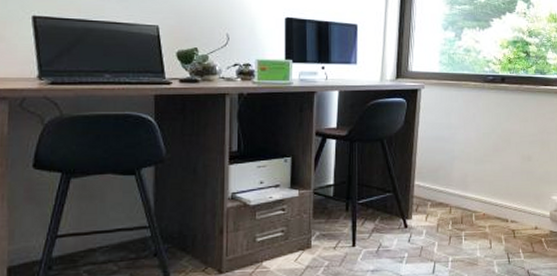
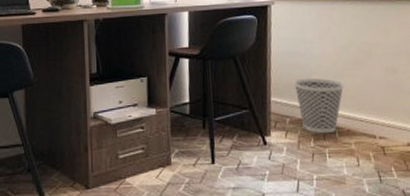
wastebasket: none [437,163,484,218] -> present [293,78,345,134]

